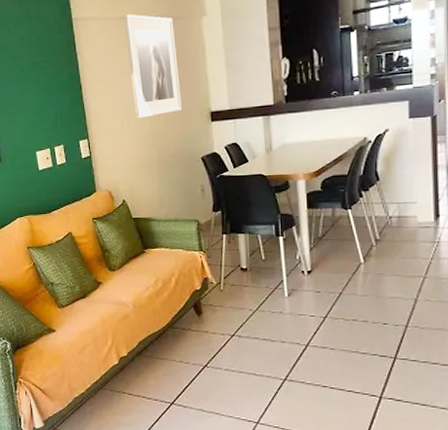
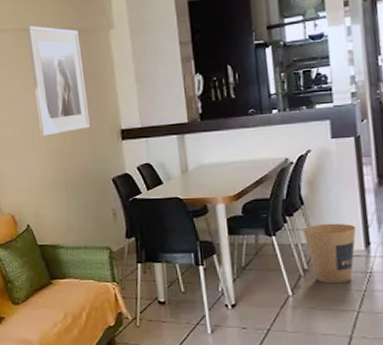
trash can: none [377,197,427,253] -> present [302,223,356,284]

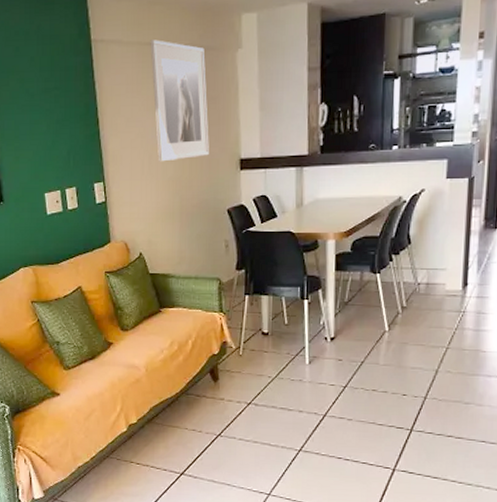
trash can: present [302,223,356,284] -> none [406,263,457,322]

